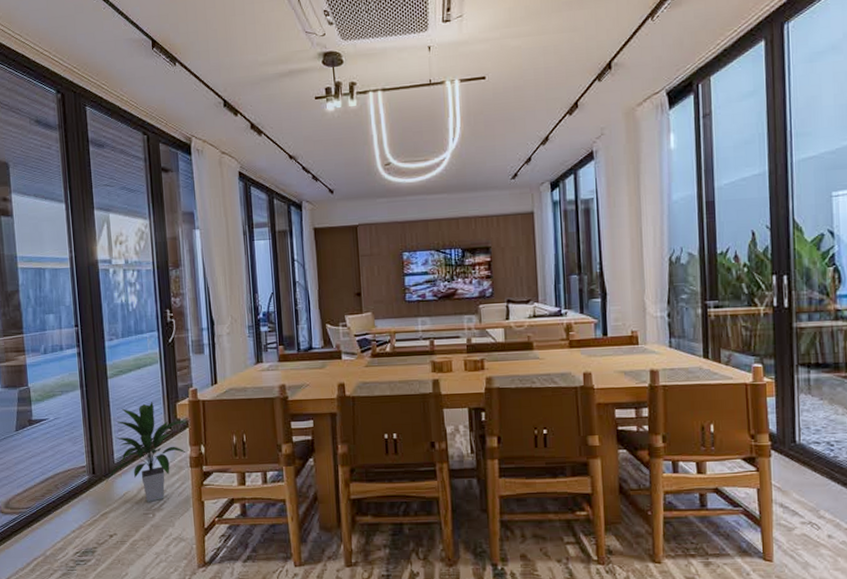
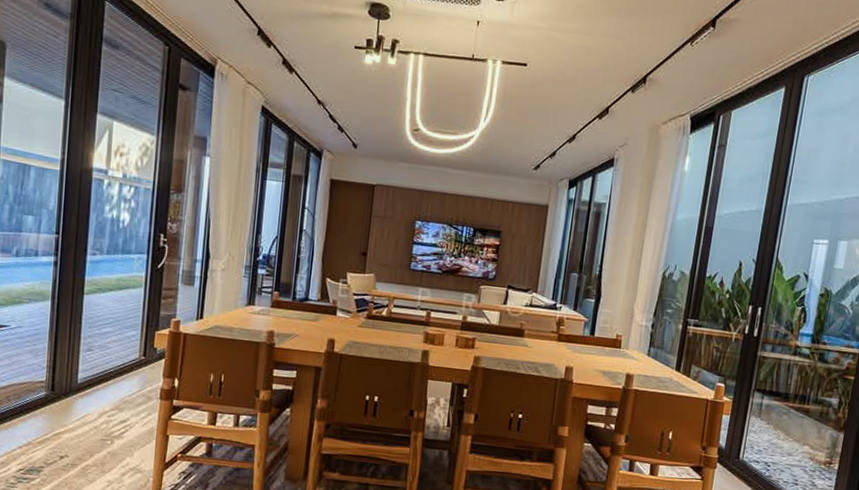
indoor plant: present [105,402,186,502] -> none [63,326,163,429]

